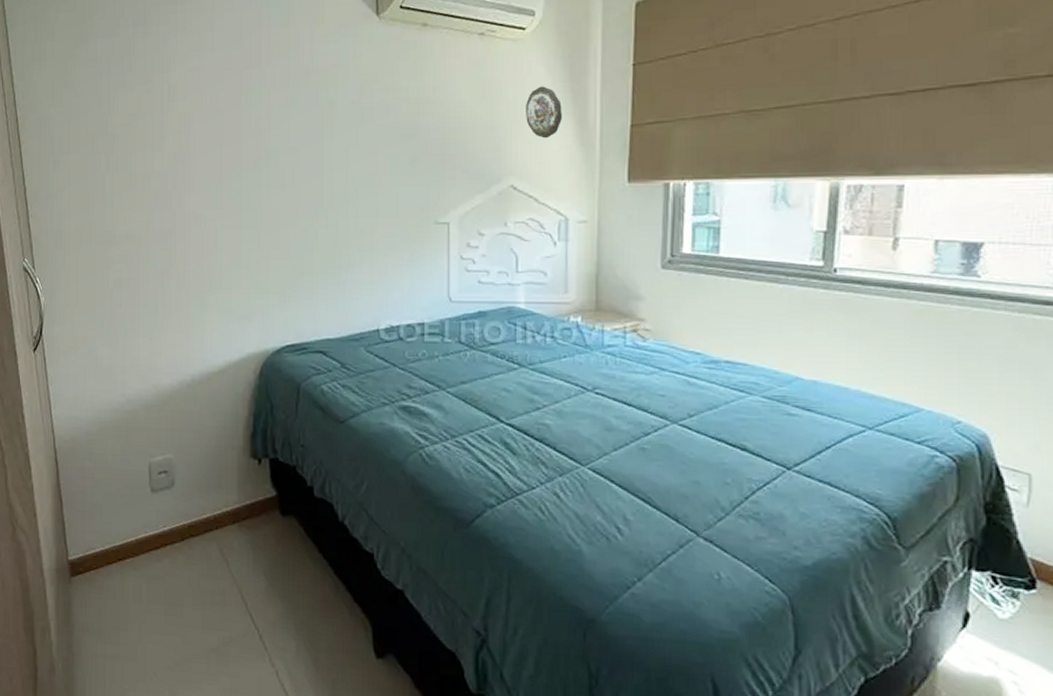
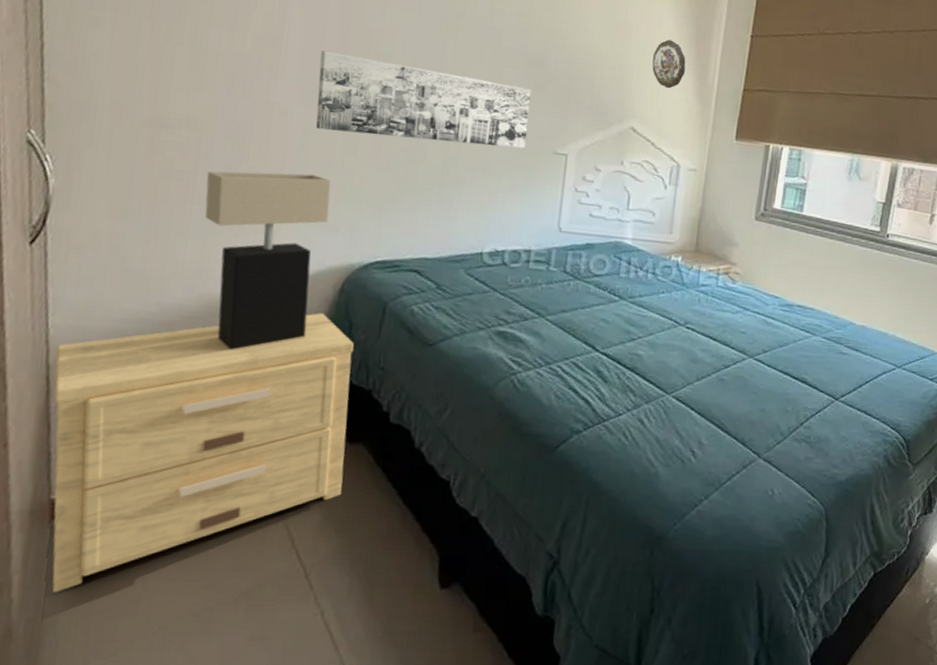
side table: none [59,396,280,638] -> present [52,313,354,593]
table lamp: none [147,271,243,433] -> present [205,171,331,350]
wall art: none [220,157,408,229] -> present [315,50,531,149]

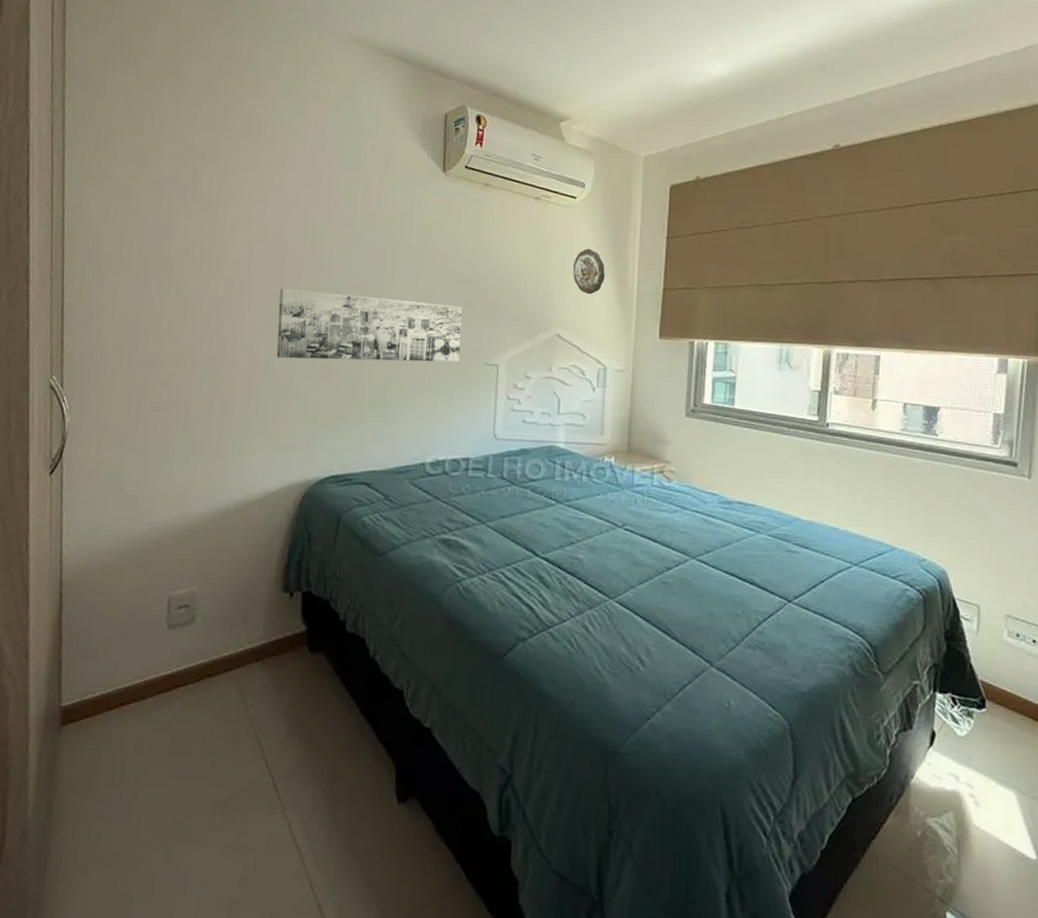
side table: present [52,313,354,593] -> none [60,527,313,797]
table lamp: present [205,171,331,350] -> none [186,399,290,564]

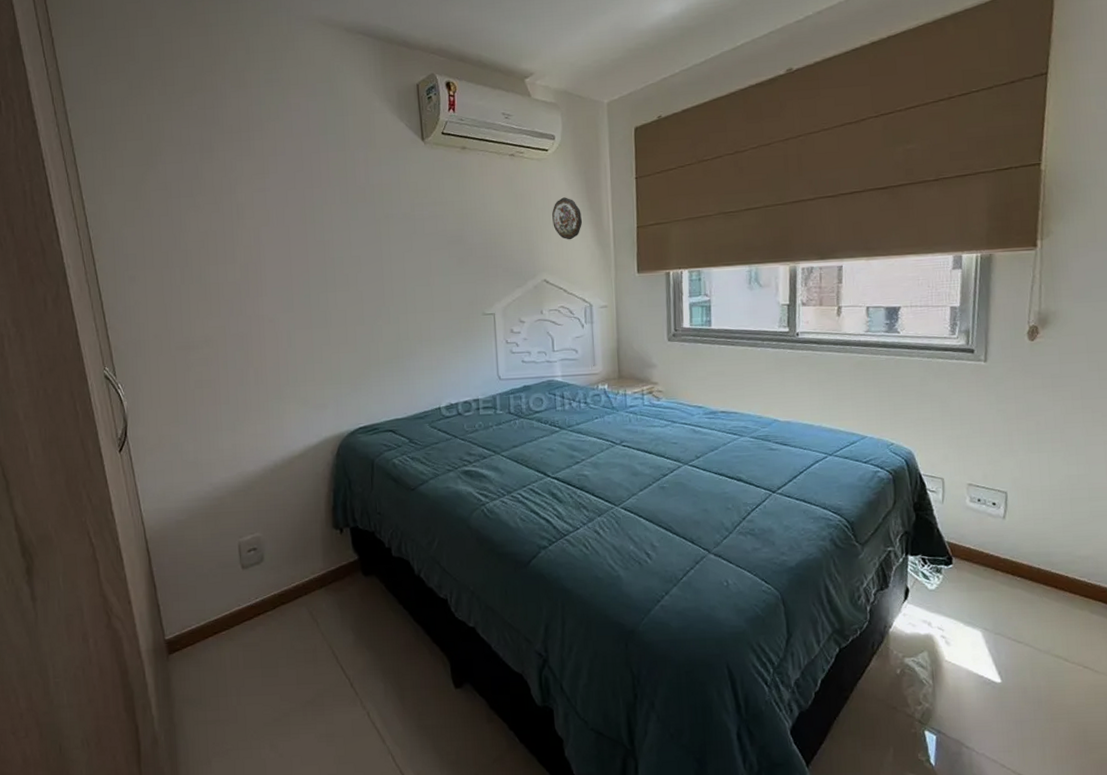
wall art: present [276,288,462,362] -> none [289,263,460,330]

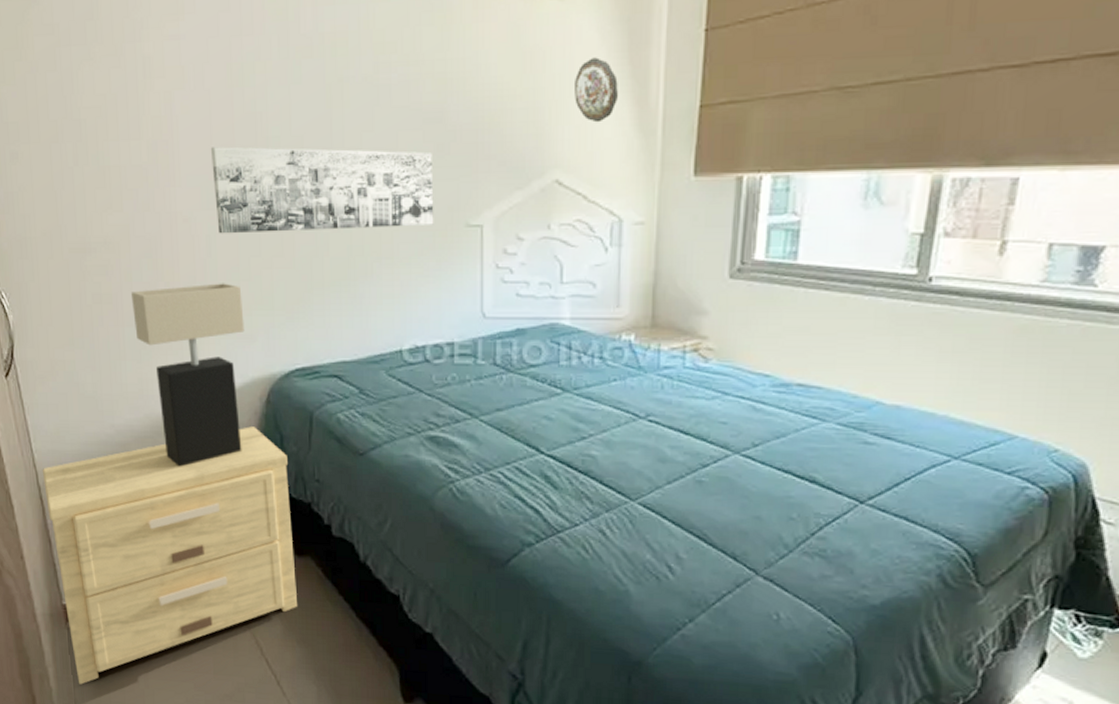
side table: none [149,475,366,709] -> present [42,426,297,685]
table lamp: none [226,366,319,513] -> present [130,283,245,467]
wall art: none [289,263,460,330] -> present [210,146,434,234]

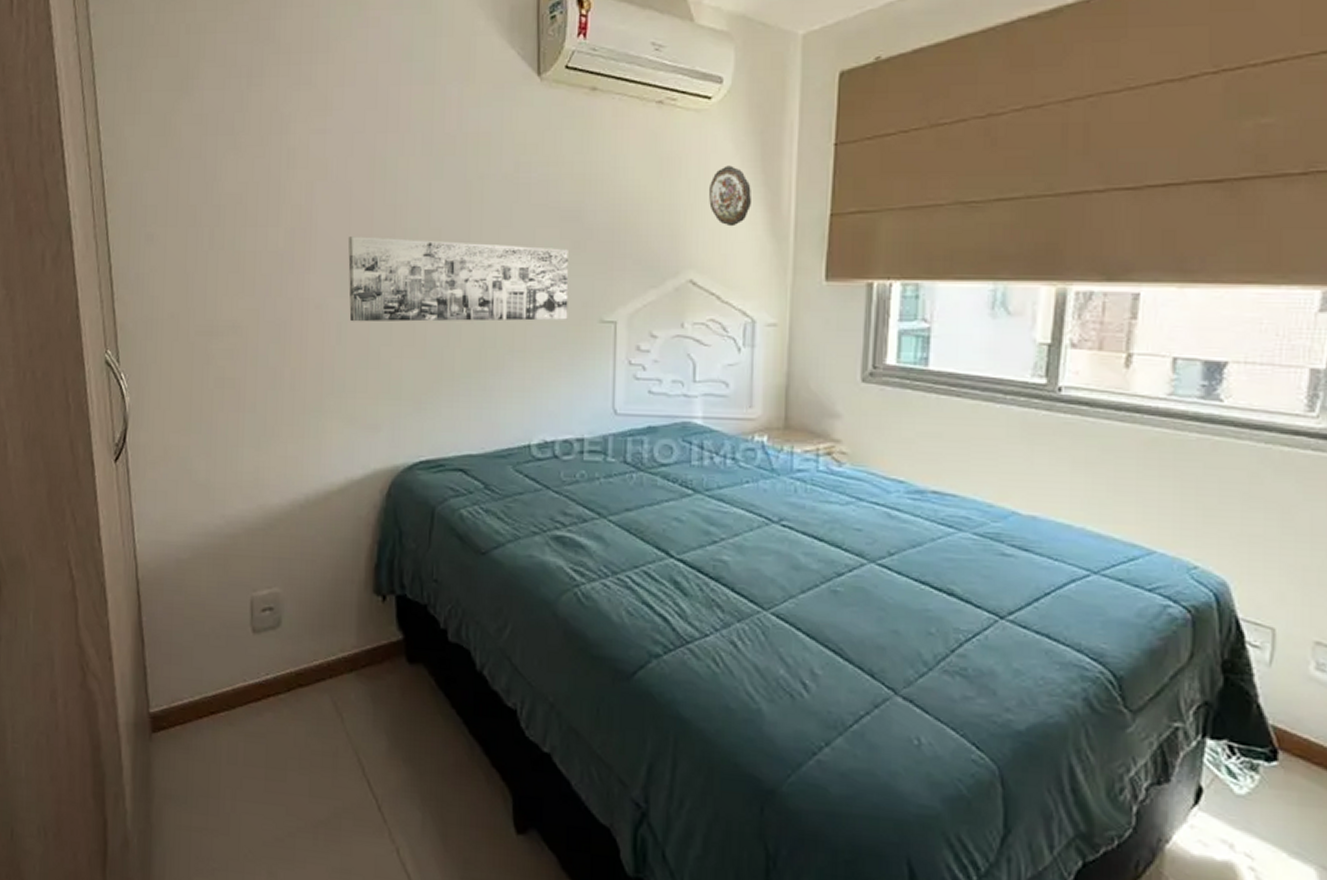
side table: present [42,426,297,685] -> none [142,521,406,806]
table lamp: present [130,283,245,467] -> none [254,371,370,563]

